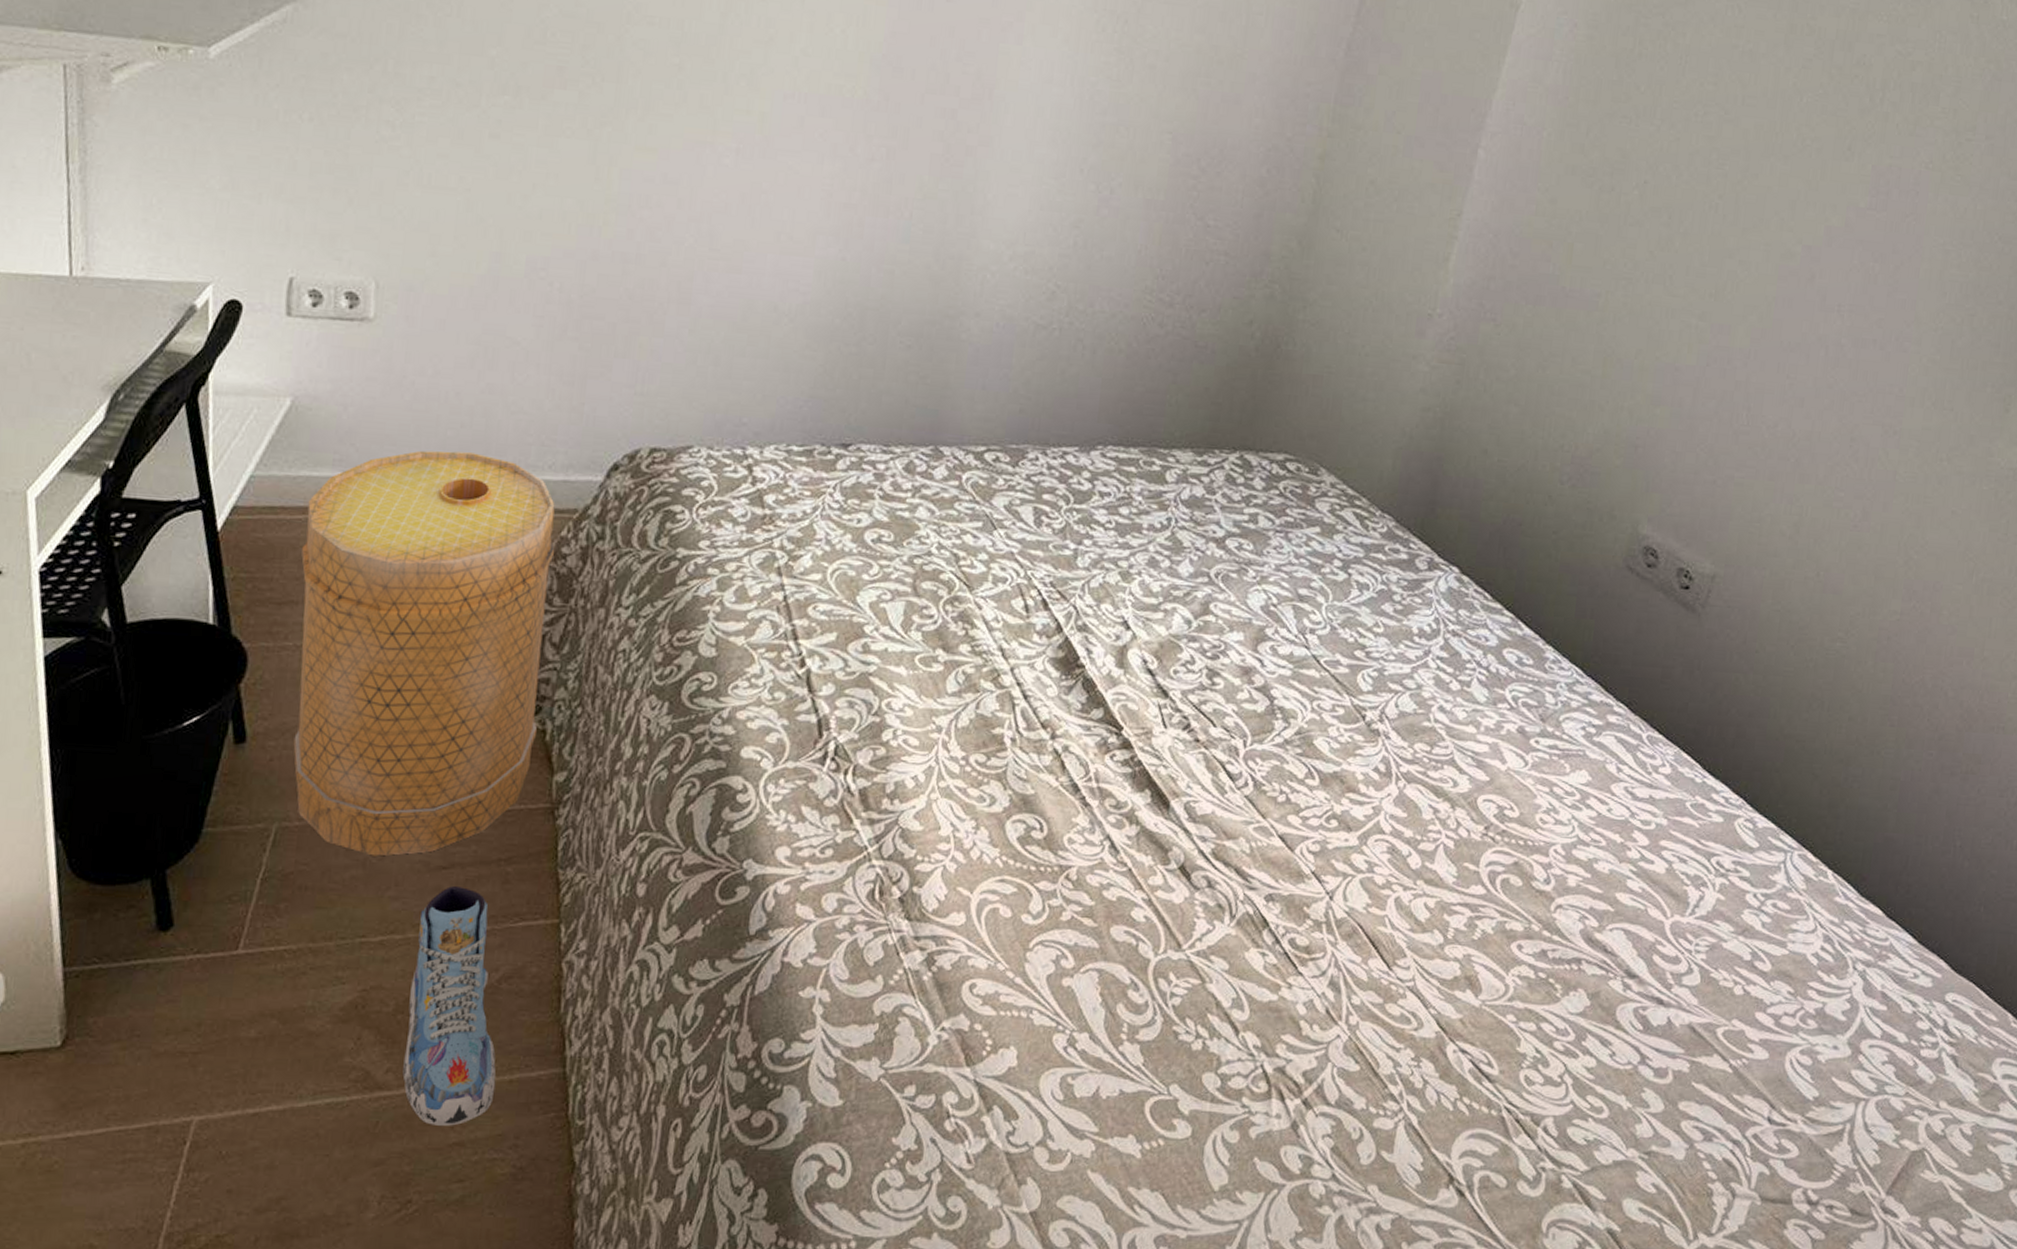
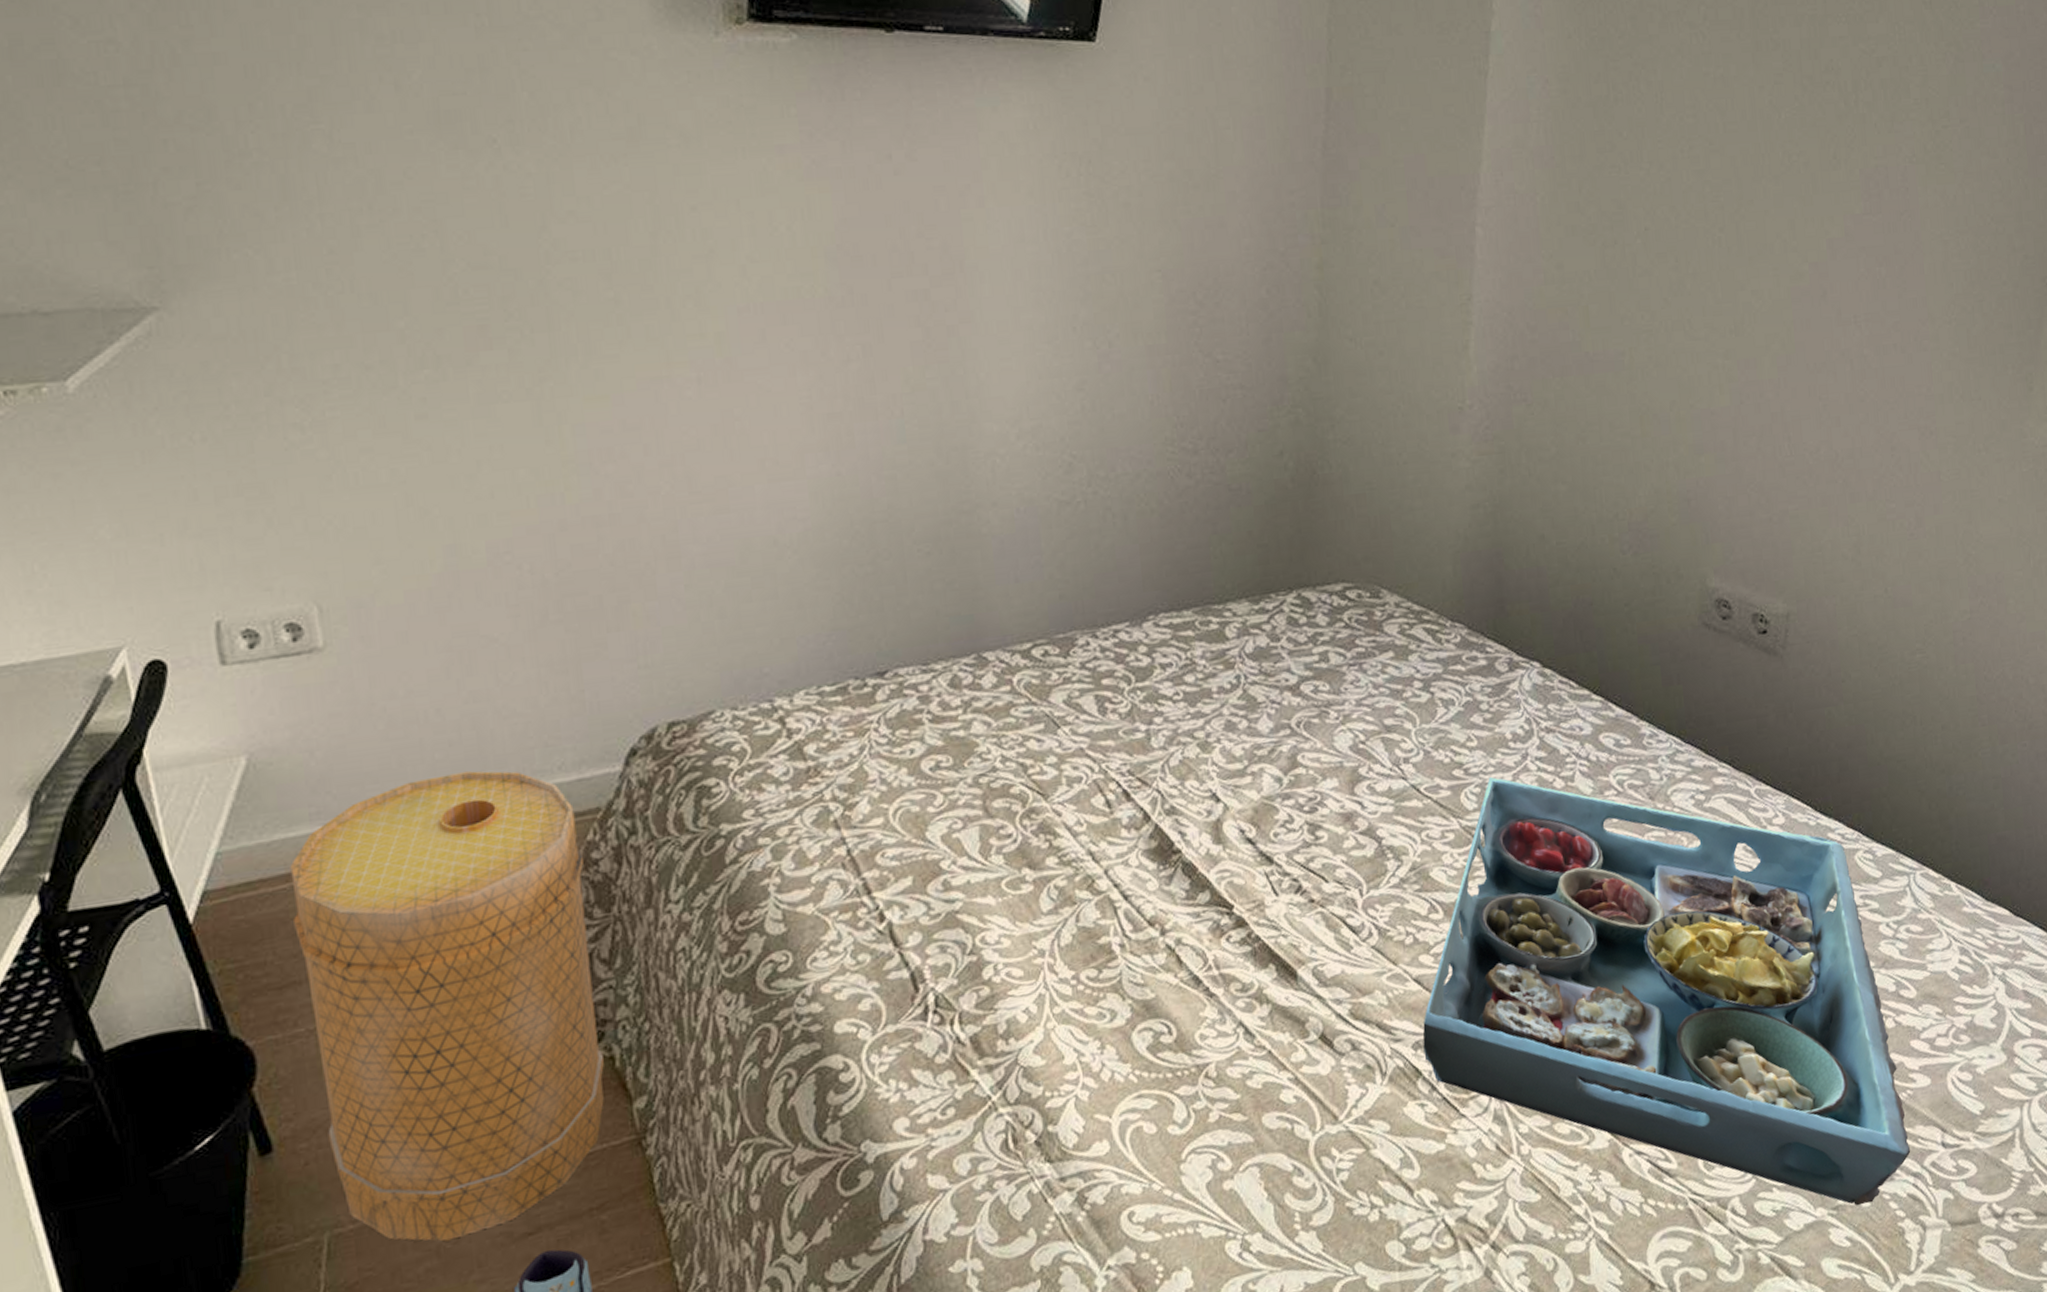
serving tray: none [1274,664,1737,1157] -> present [1423,776,1911,1206]

